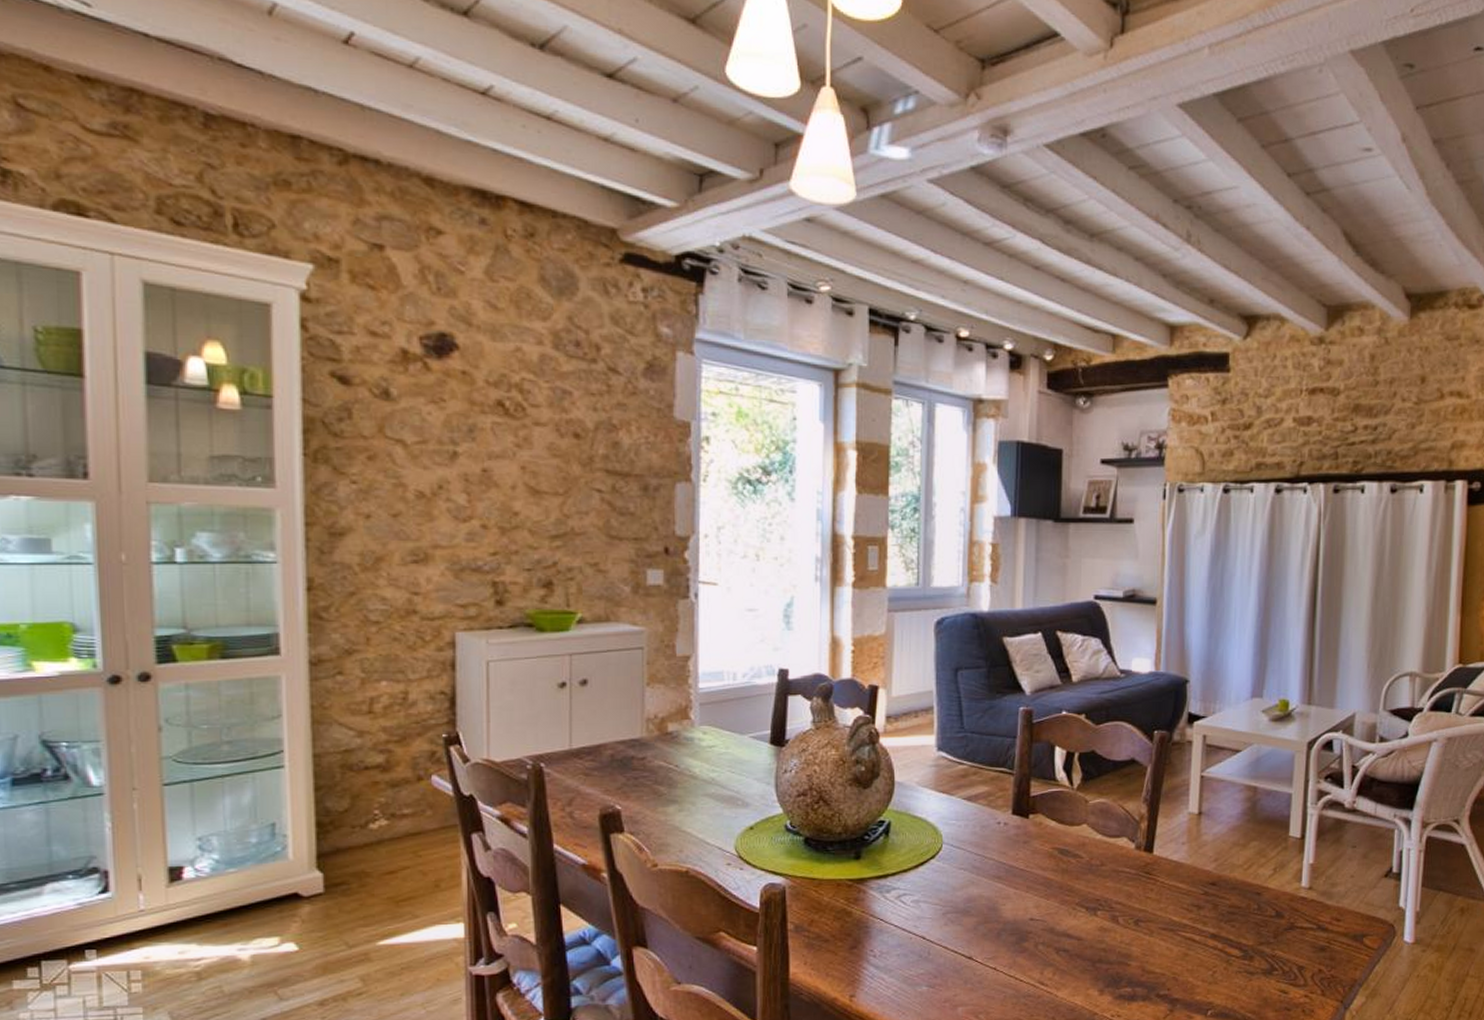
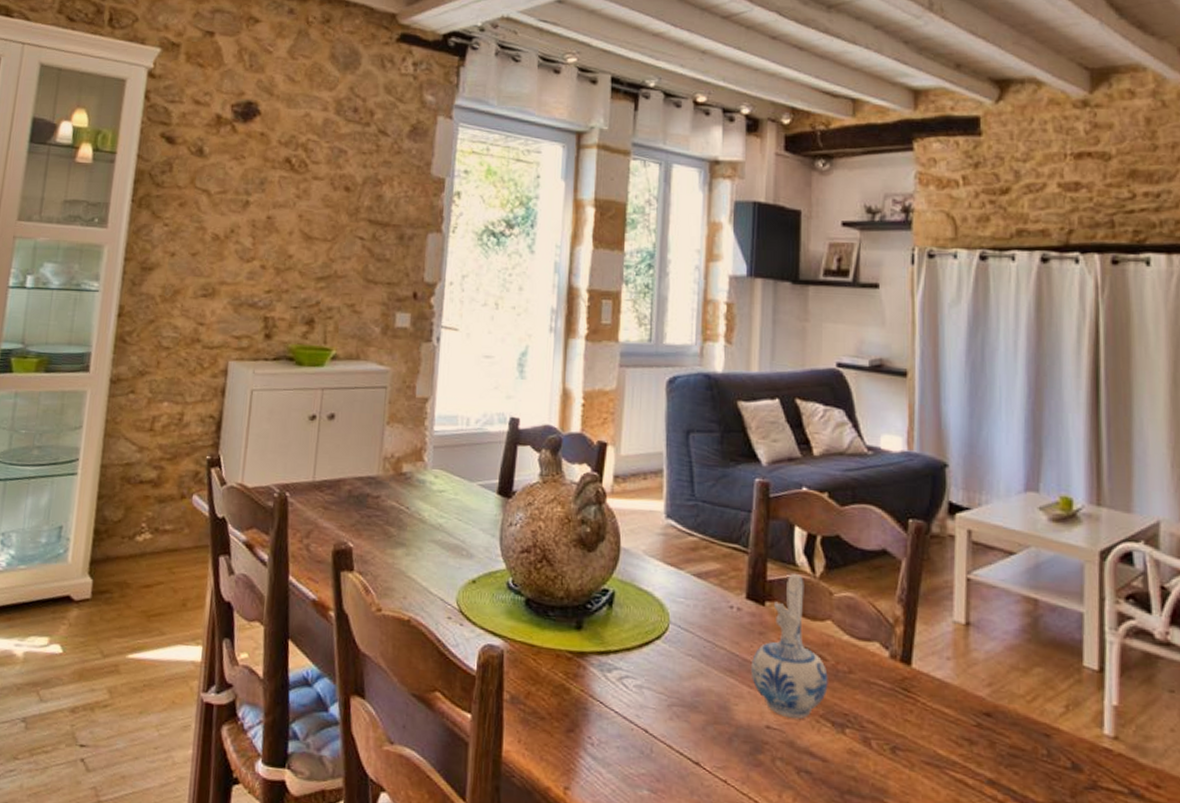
ceramic pitcher: none [1016,788,1083,910] -> present [750,574,828,719]

